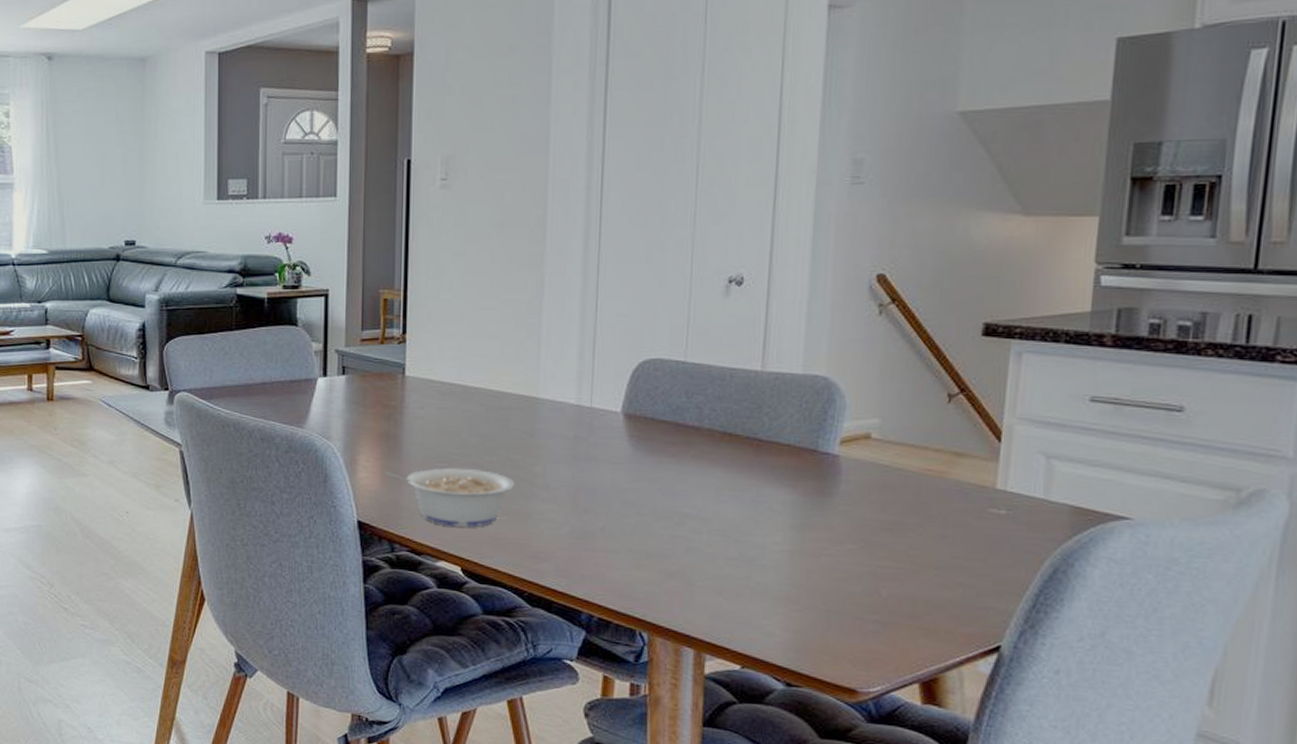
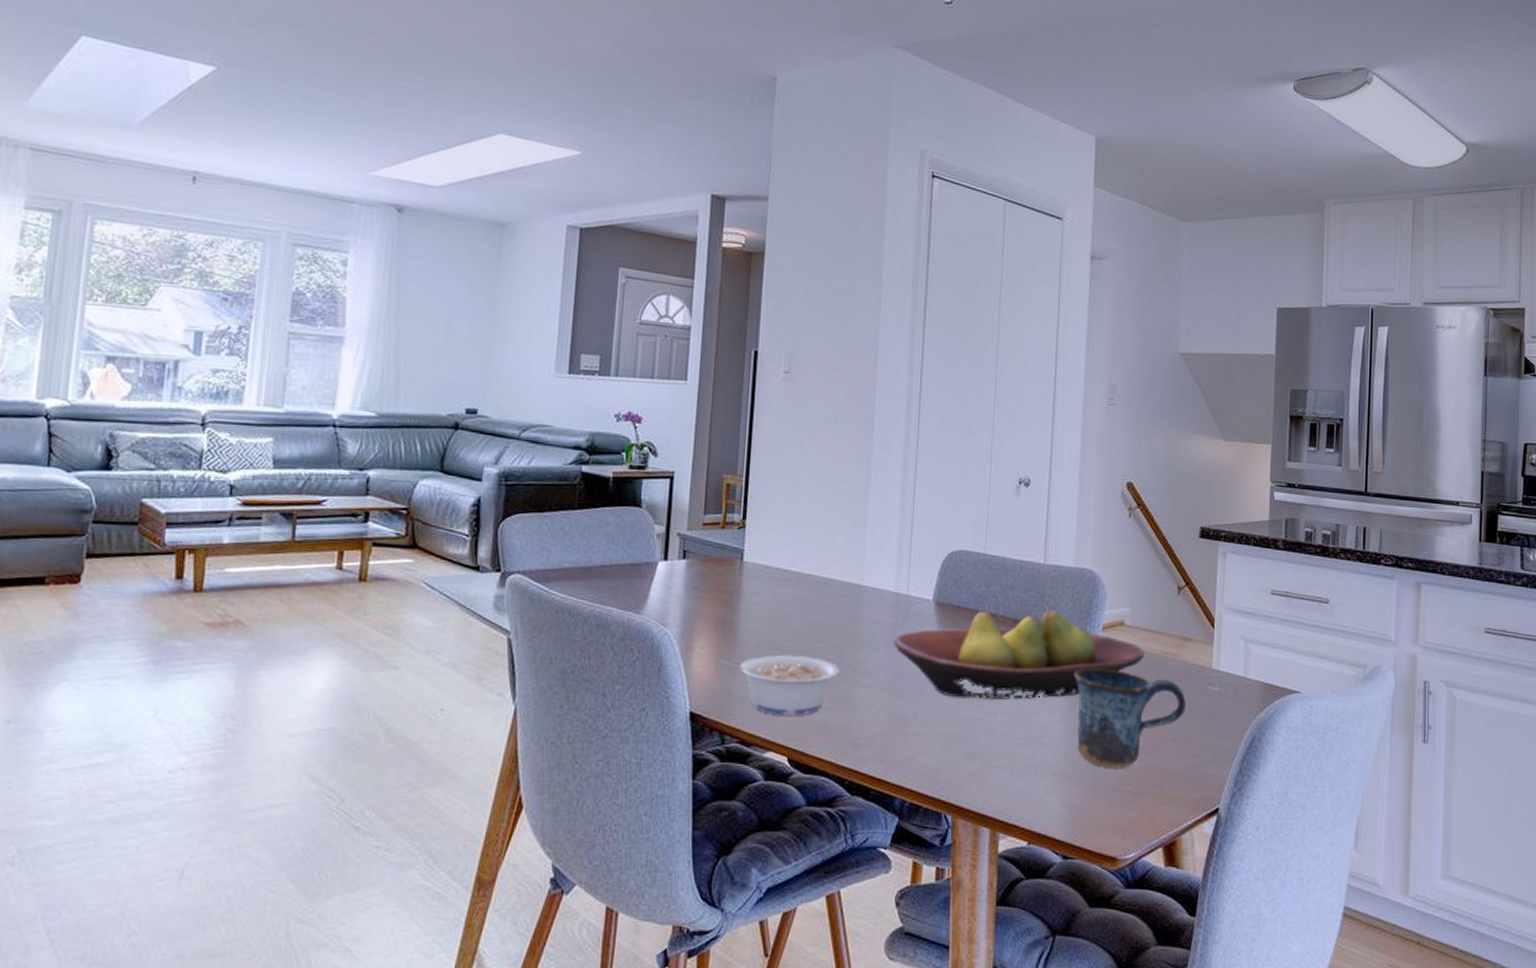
fruit bowl: none [575,423,900,518] -> present [893,611,1145,700]
mug: none [801,485,956,596] -> present [1074,668,1186,768]

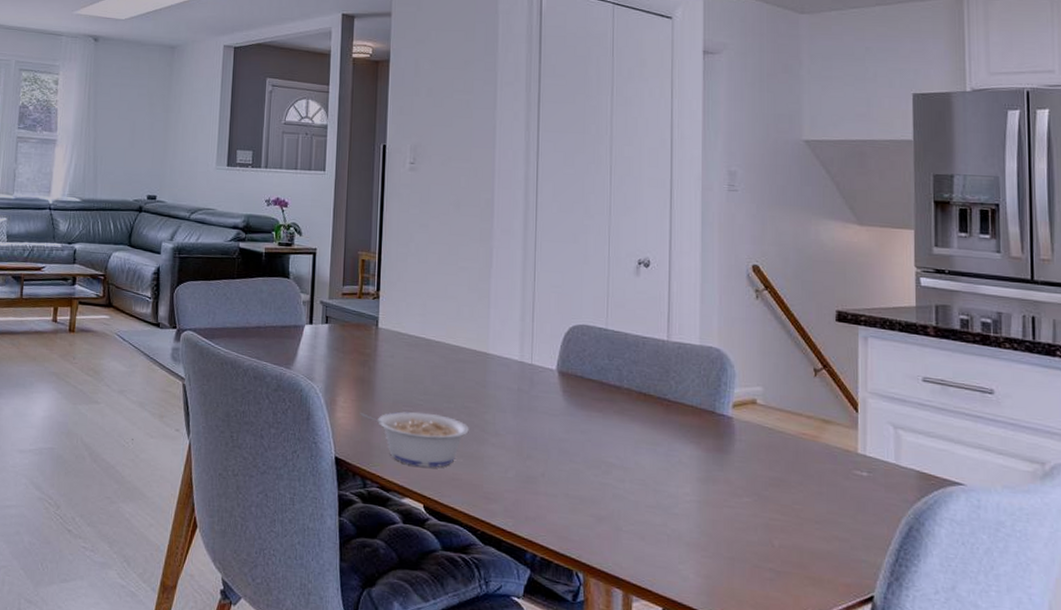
fruit bowl: present [893,611,1145,700] -> none [519,383,781,470]
mug: present [1074,668,1186,768] -> none [704,443,829,545]

